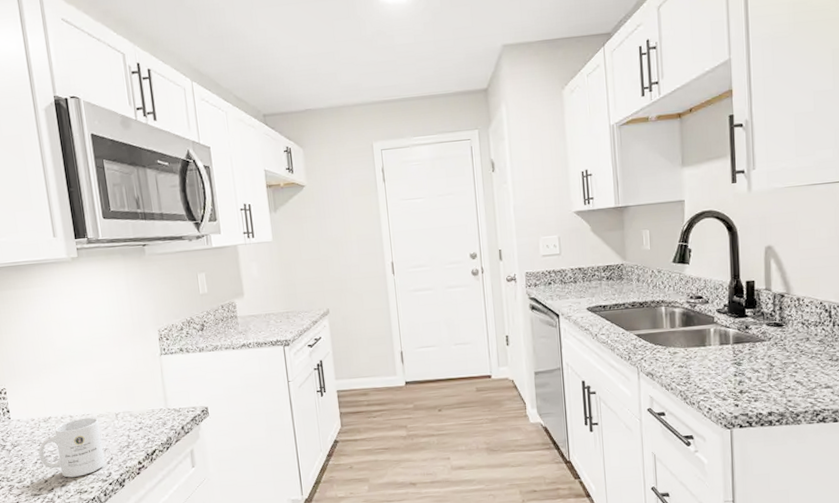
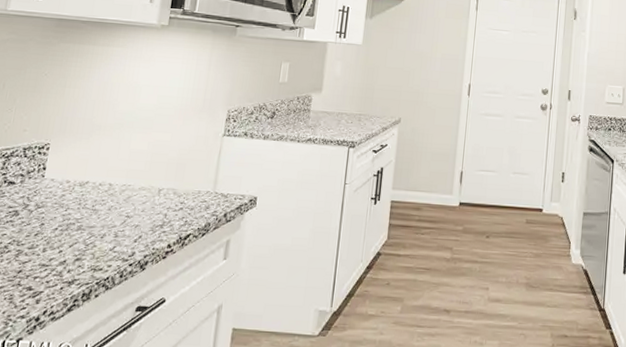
mug: present [38,417,105,478] -> none [61,188,139,252]

